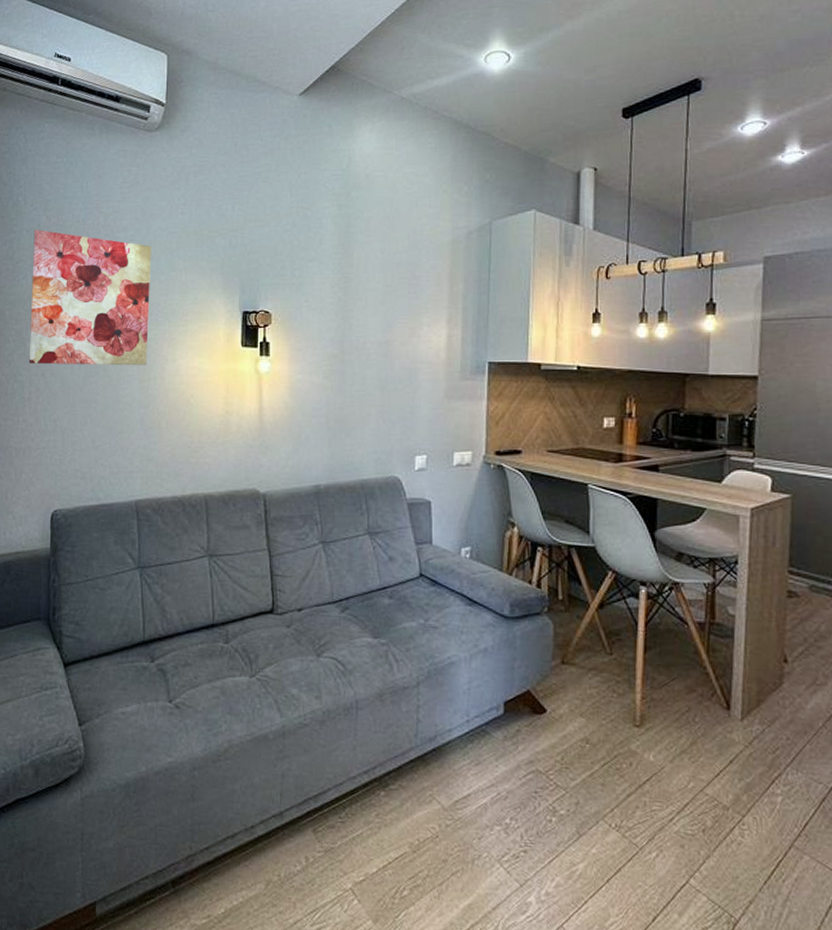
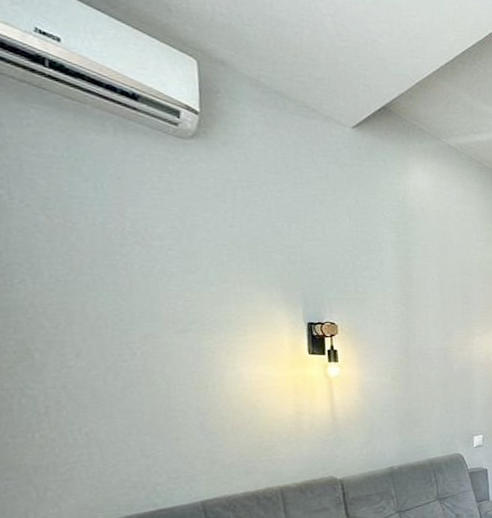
wall art: present [28,229,151,366] -> none [28,229,203,377]

